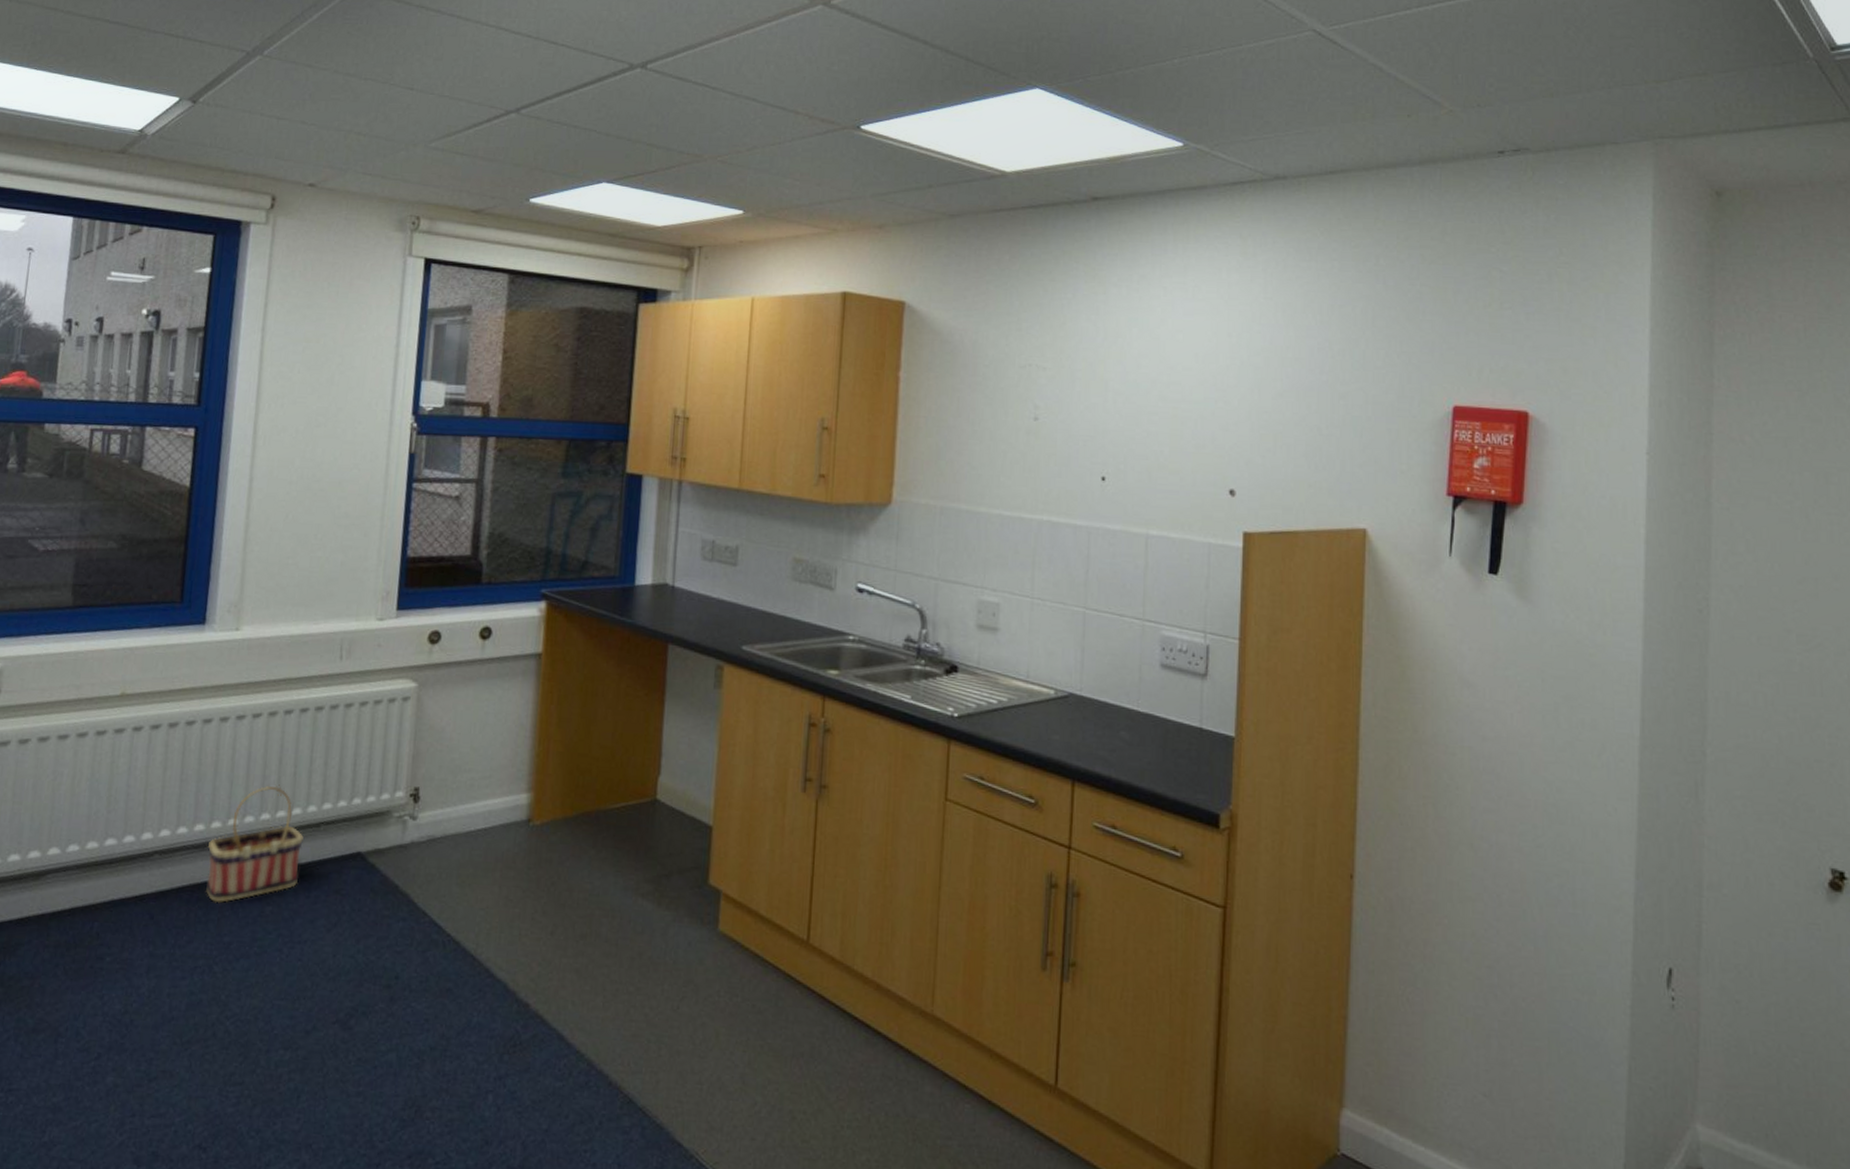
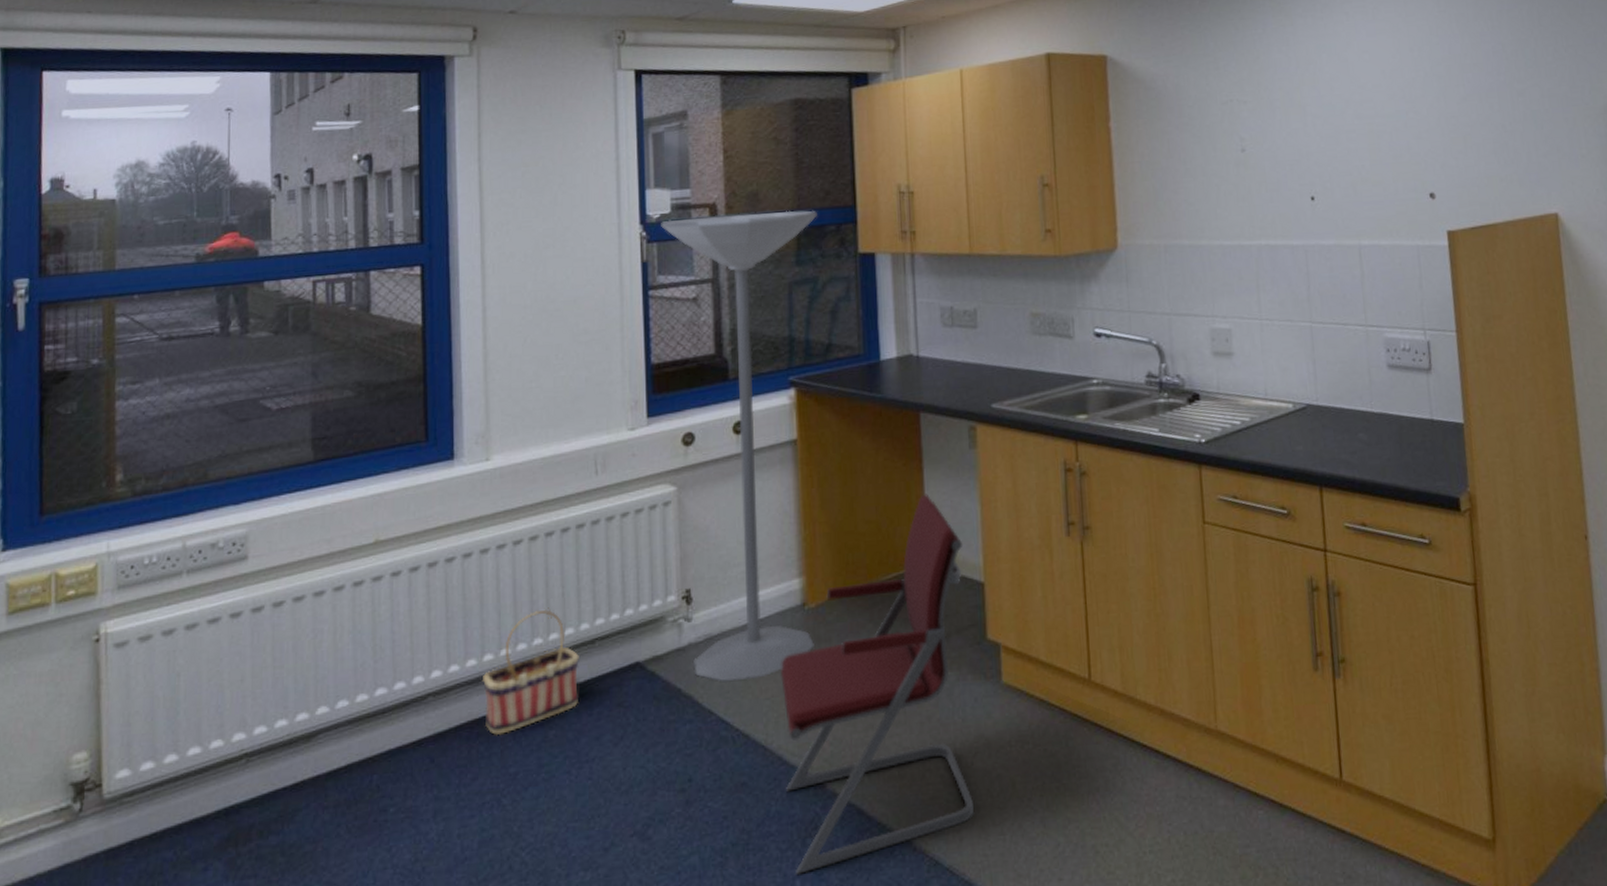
floor lamp: none [412,414,589,887] -> present [661,210,817,683]
office chair: none [489,727,695,1090] -> present [780,494,975,876]

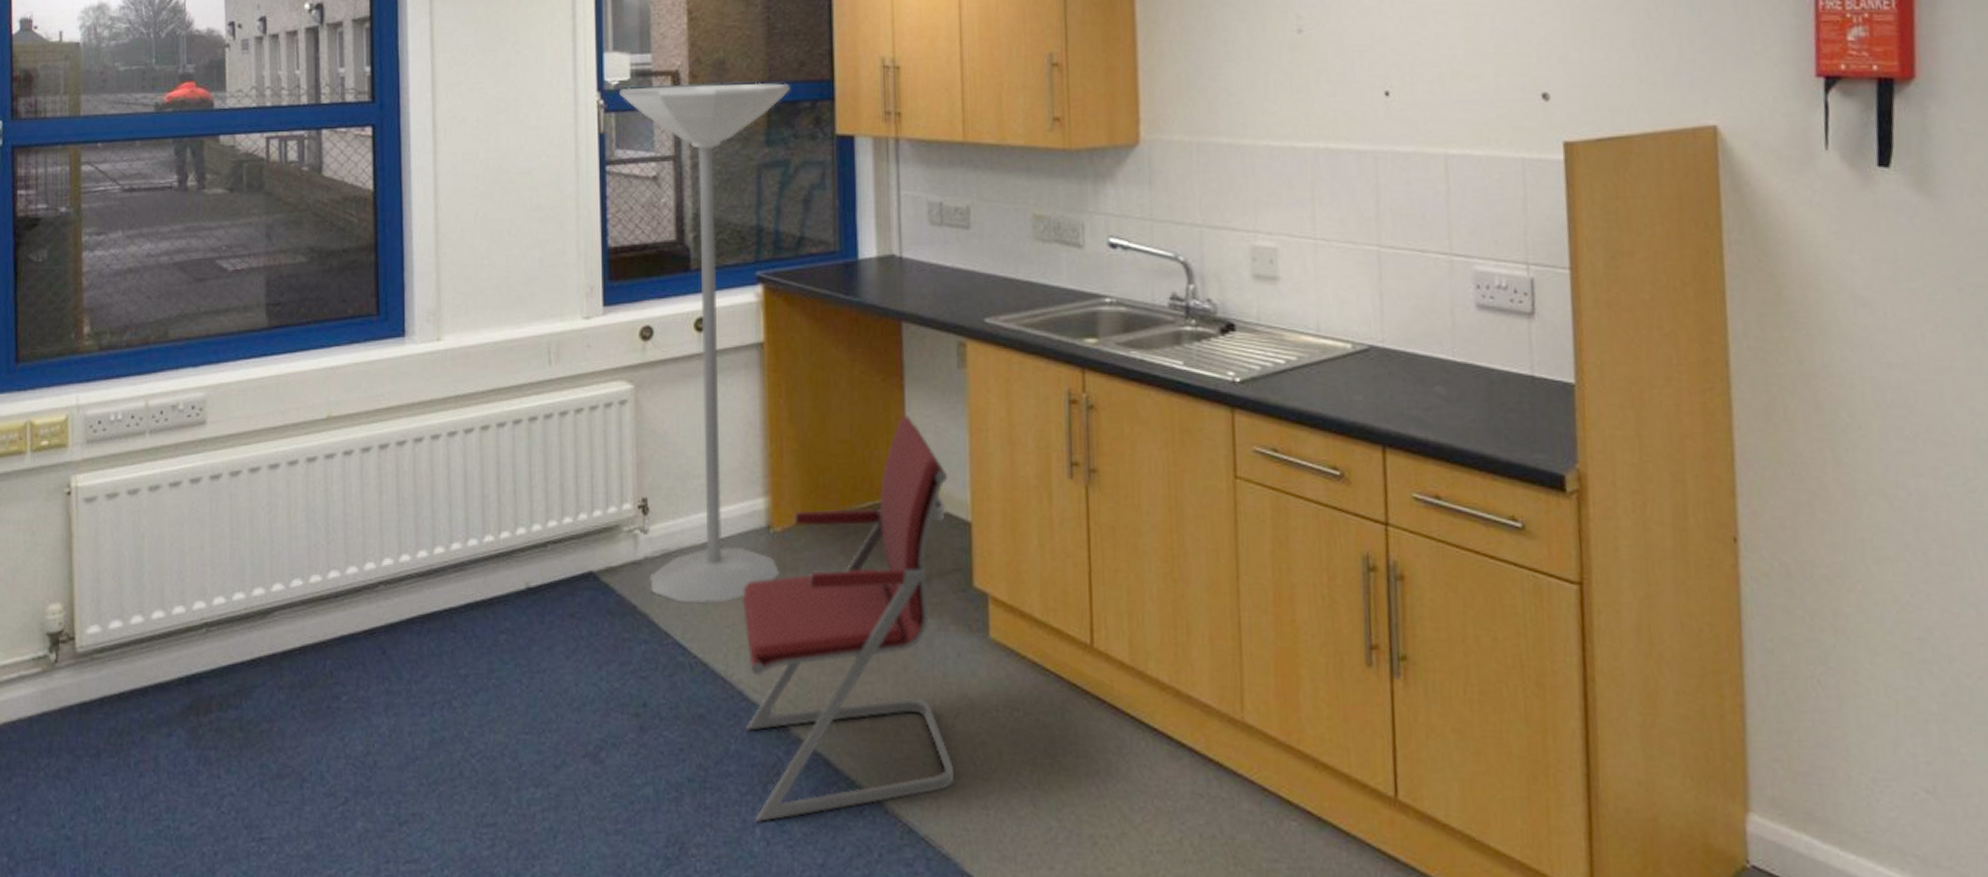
basket: present [482,607,579,736] -> none [432,503,531,634]

